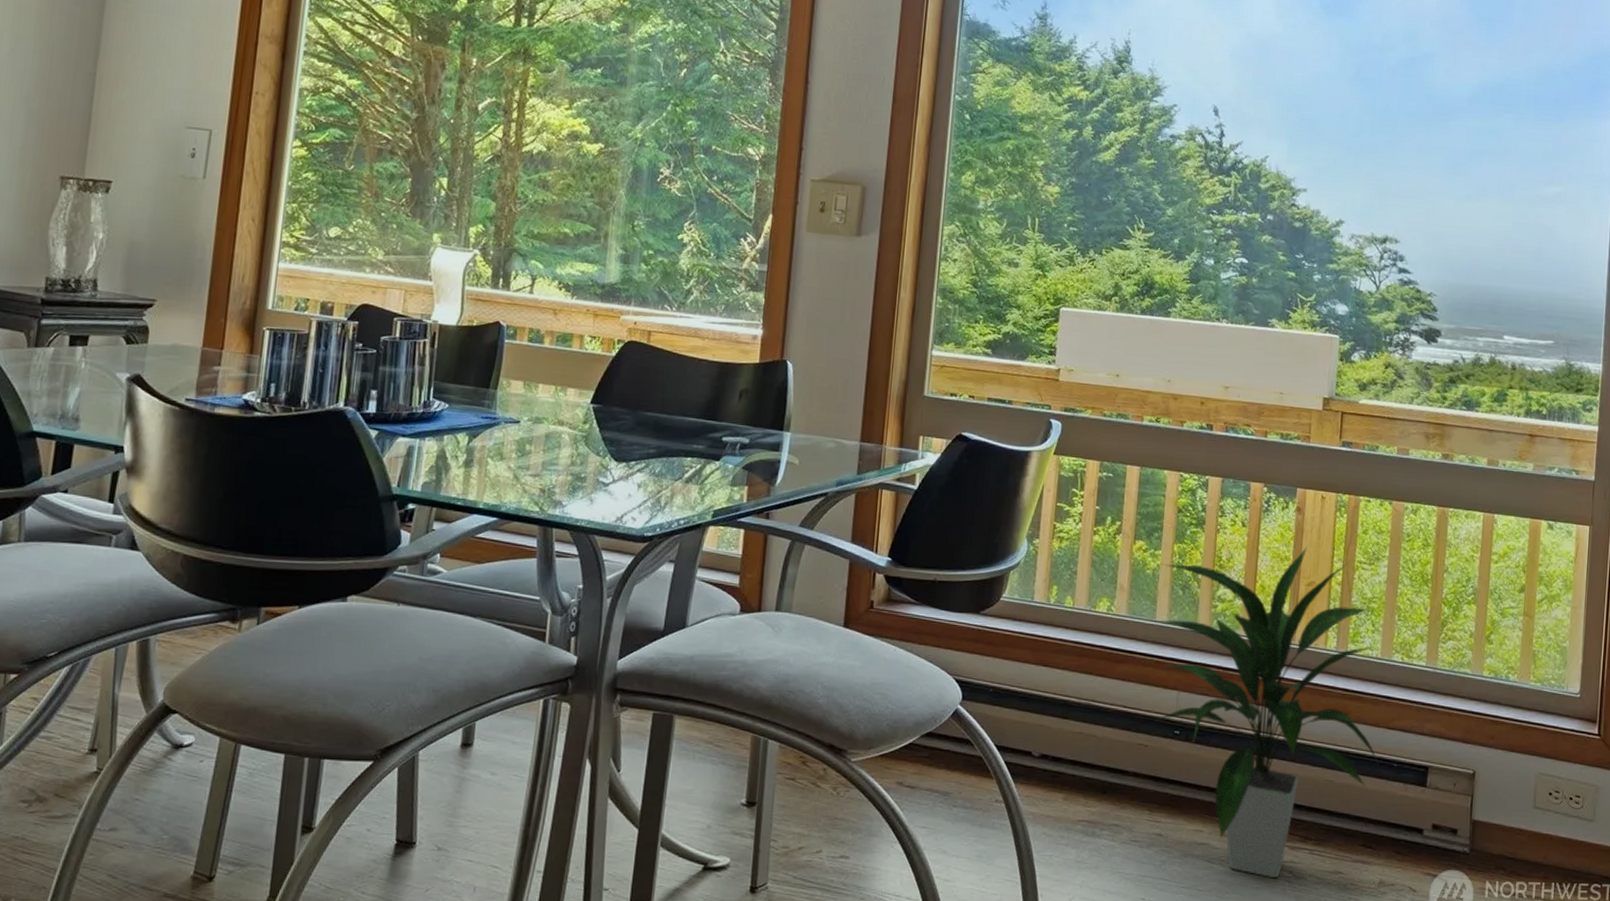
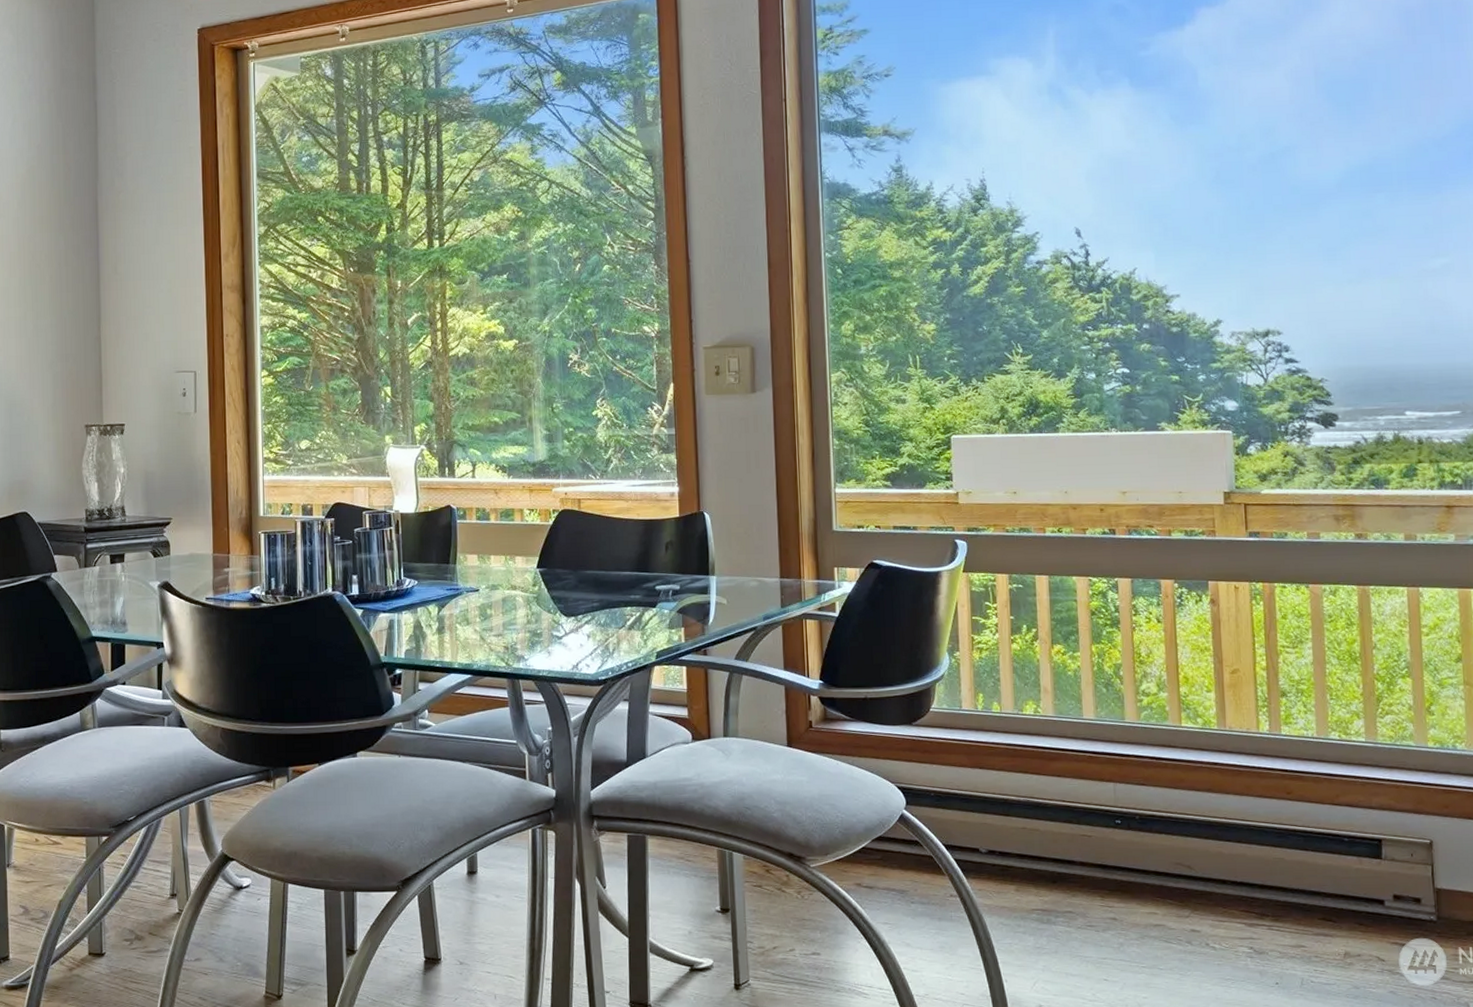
indoor plant: present [1150,547,1379,879] -> none [1078,636,1328,955]

